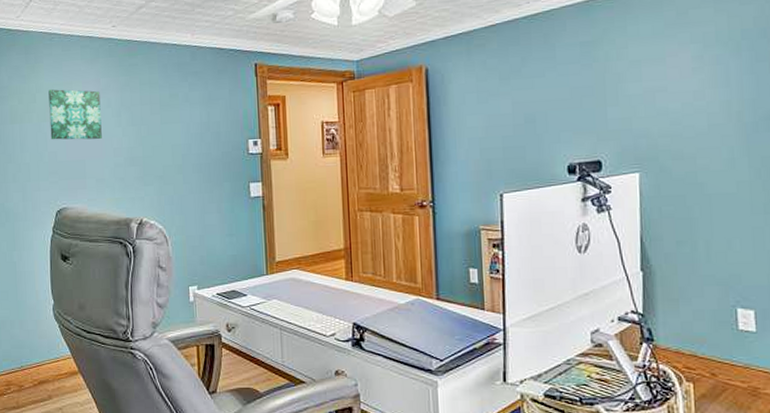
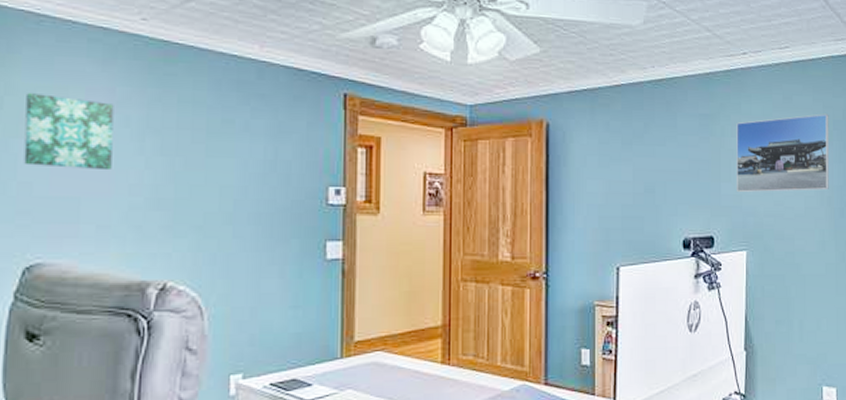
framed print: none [622,24,738,116] -> present [736,113,830,193]

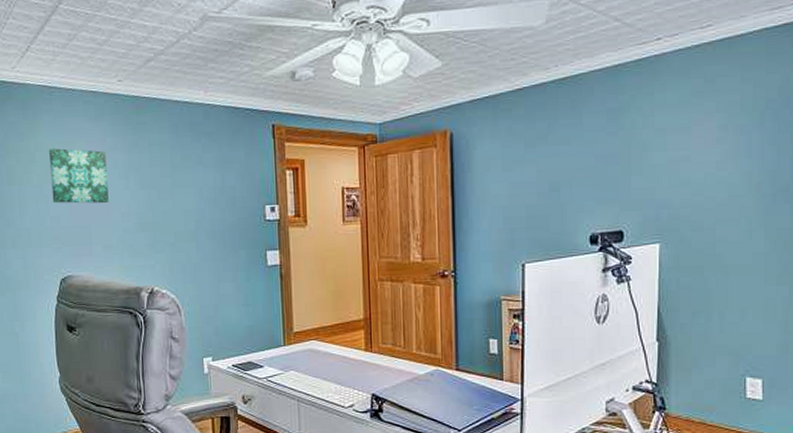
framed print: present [736,113,830,193] -> none [649,93,761,186]

